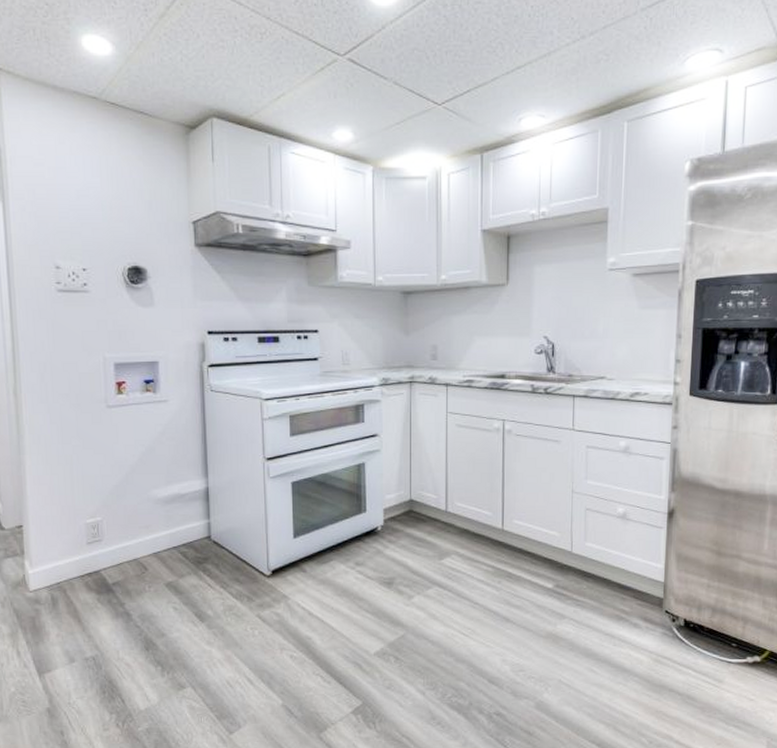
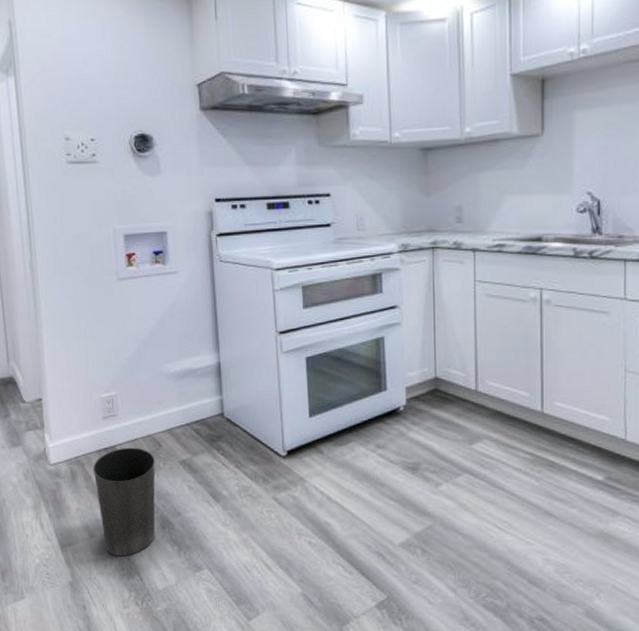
waste basket: none [74,571,141,680] -> present [92,447,156,557]

